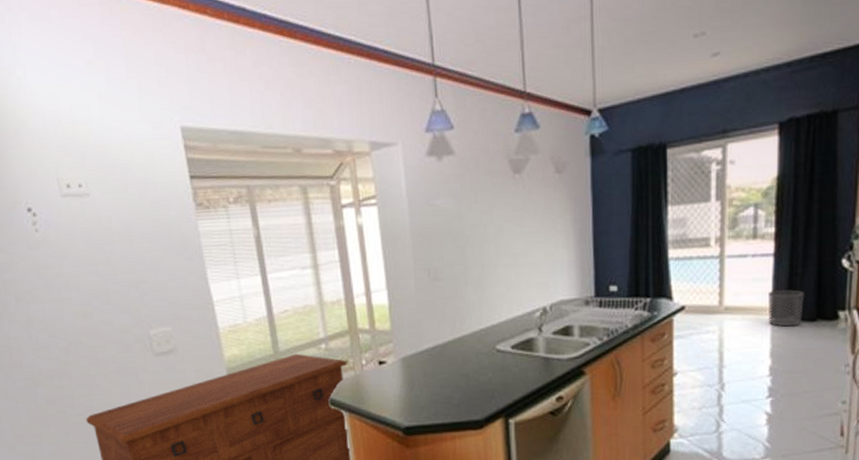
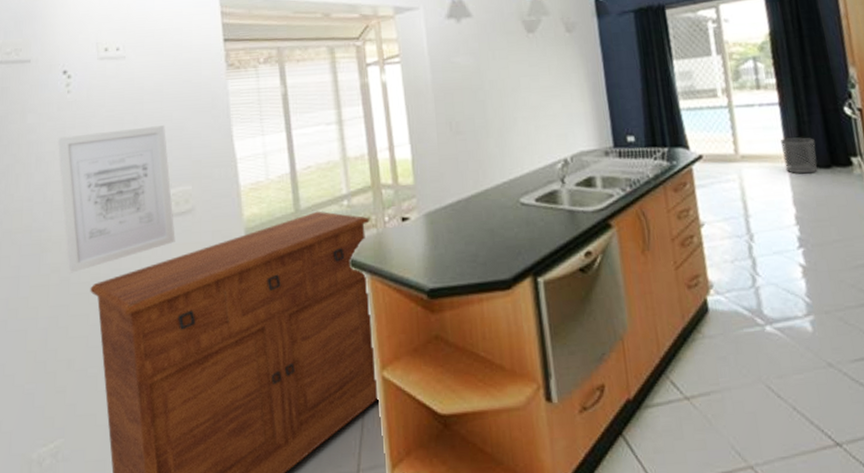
wall art: none [32,267,161,406] -> present [57,125,175,273]

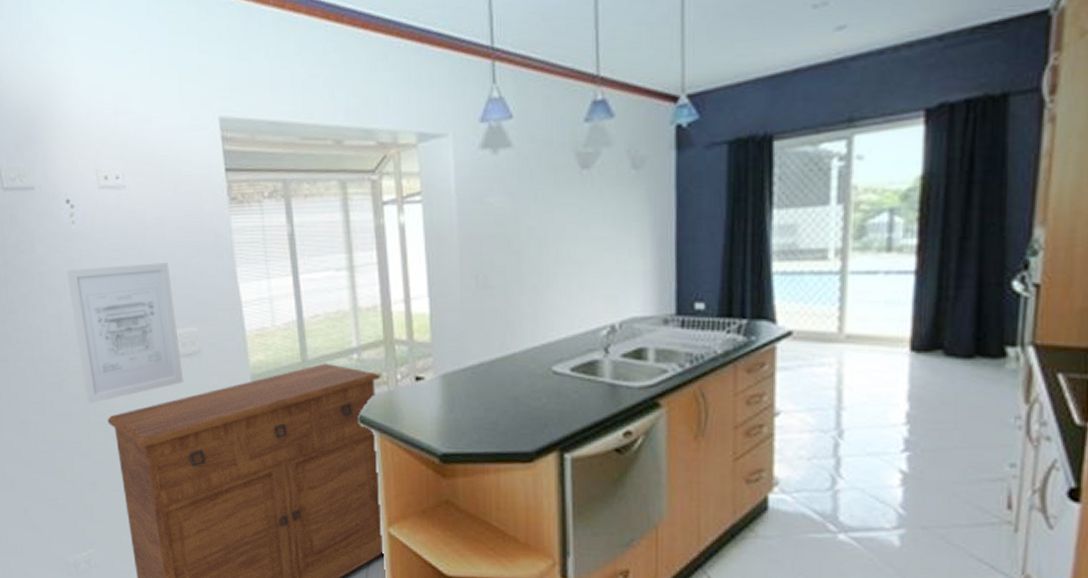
waste bin: present [781,137,817,174] -> none [906,317,957,363]

